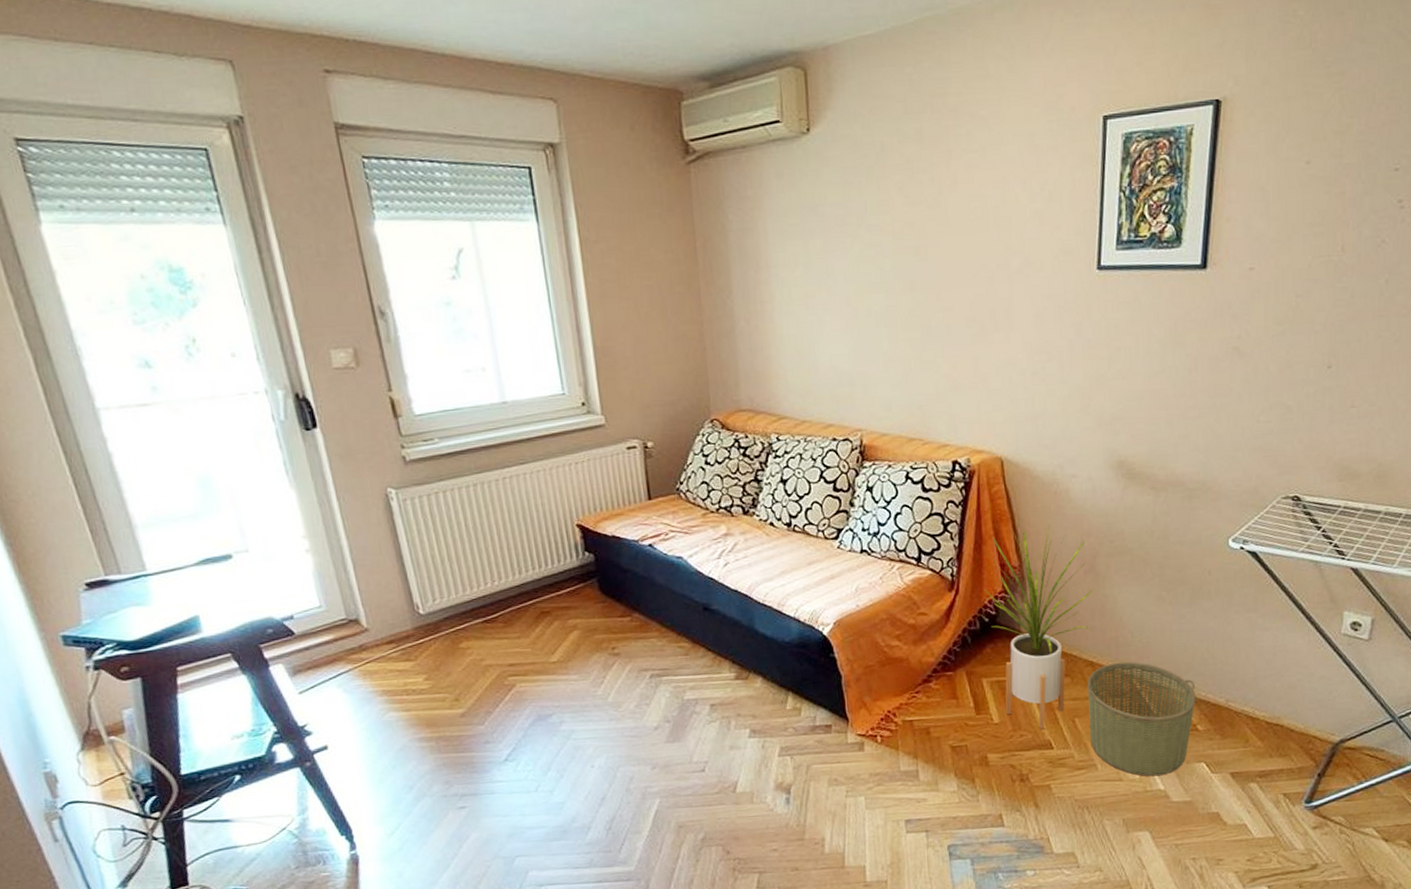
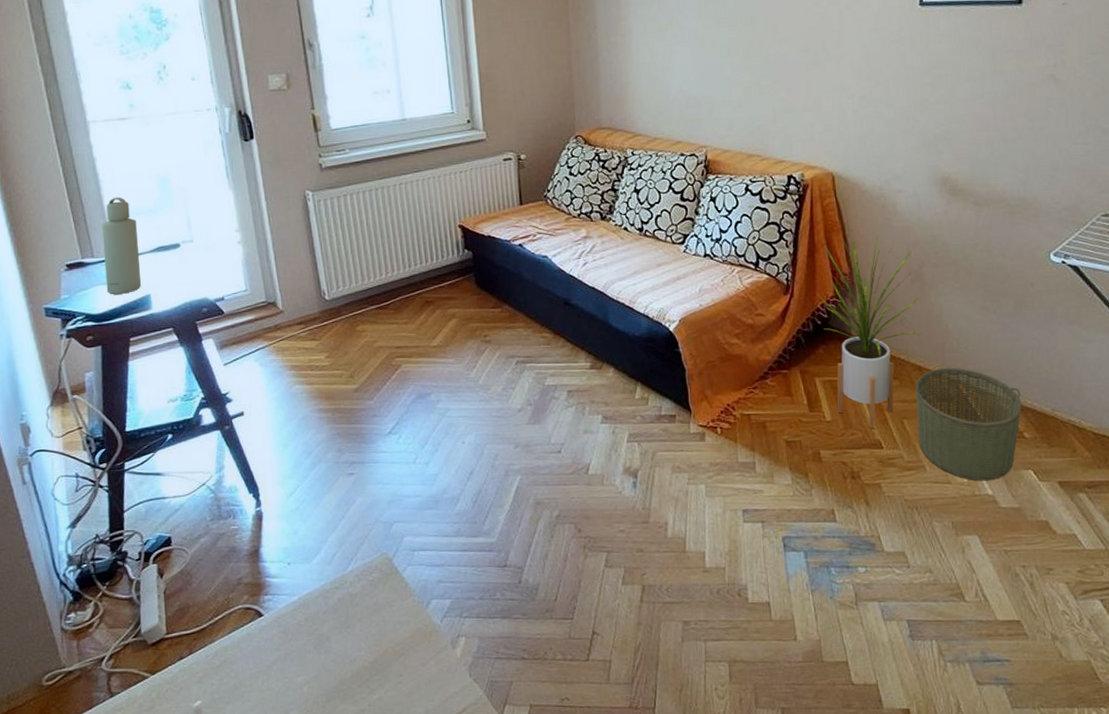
bottle: none [128,500,187,617] -> present [102,196,142,294]

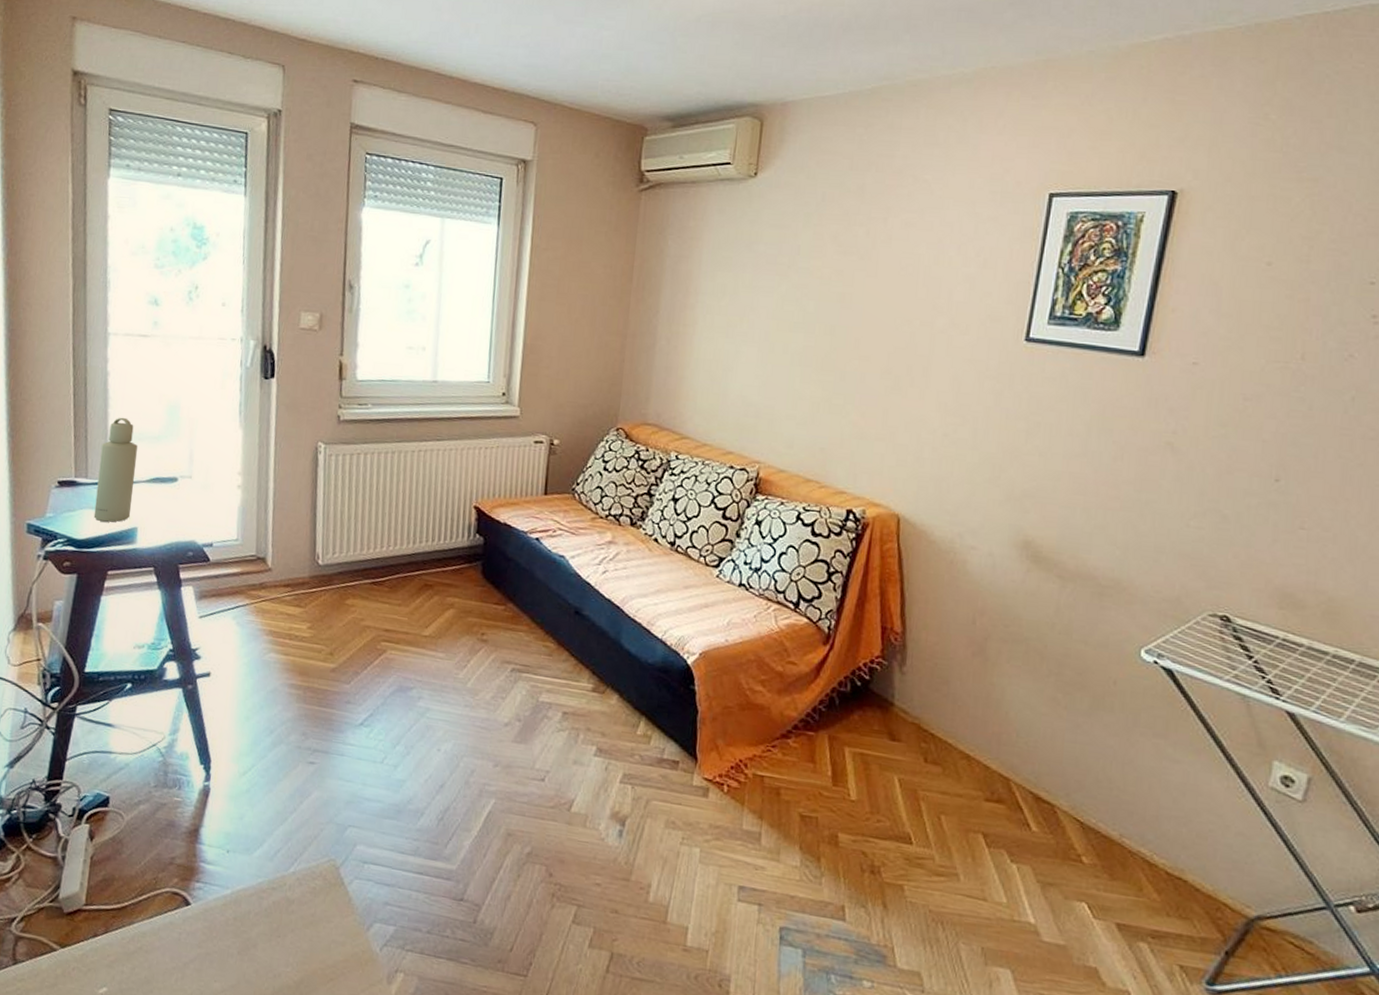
house plant: present [817,235,920,429] -> none [860,591,980,819]
basket: present [915,367,1023,481] -> none [955,761,1085,907]

